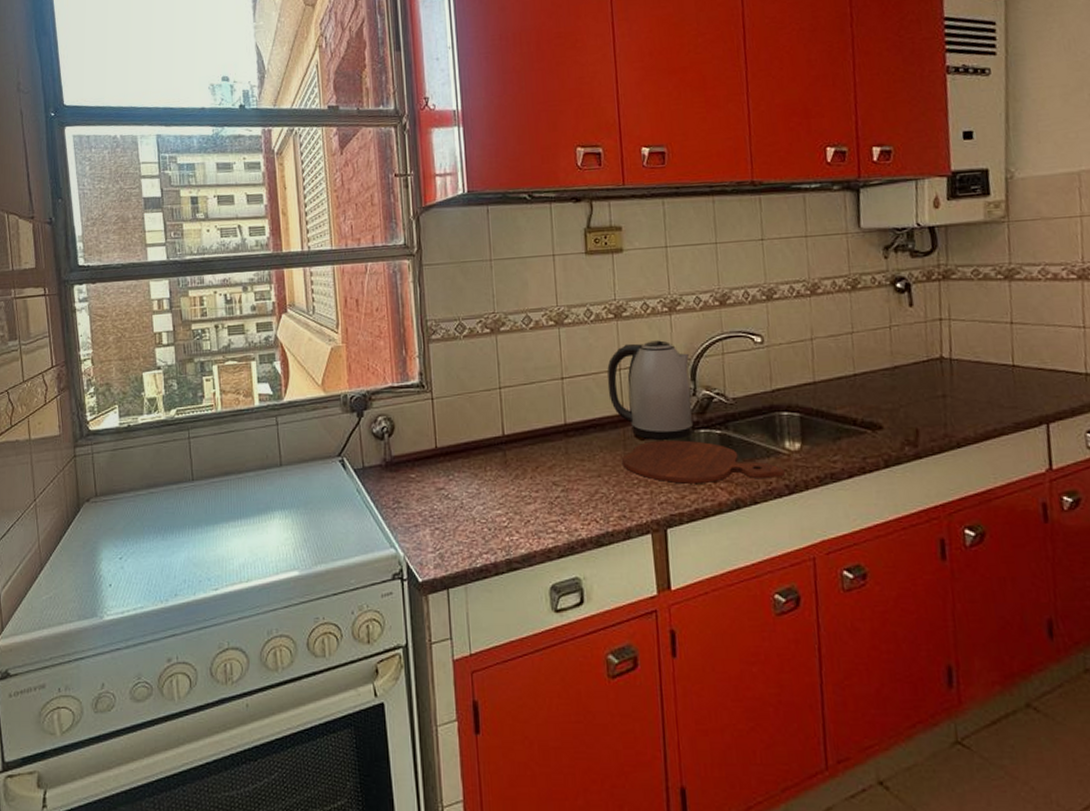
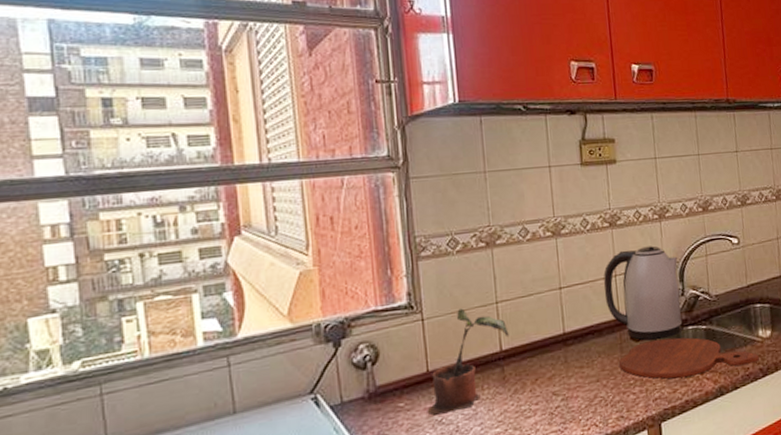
potted plant: none [435,391,511,490] -> present [427,308,509,415]

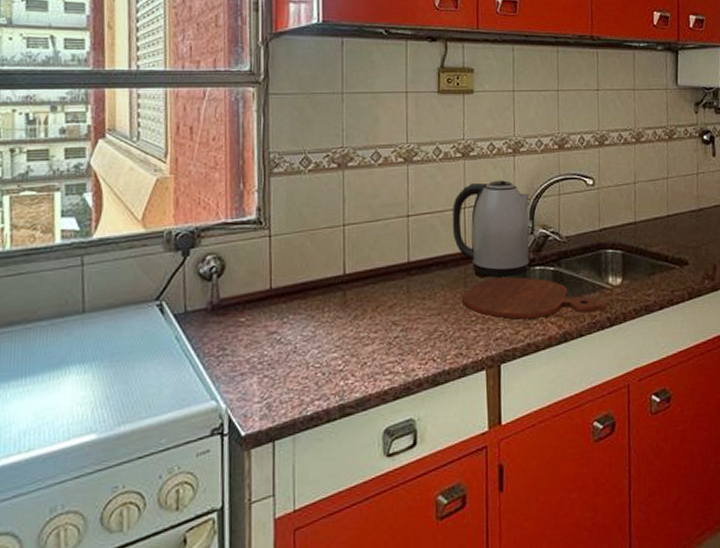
potted plant: present [427,308,509,415] -> none [267,228,353,334]

